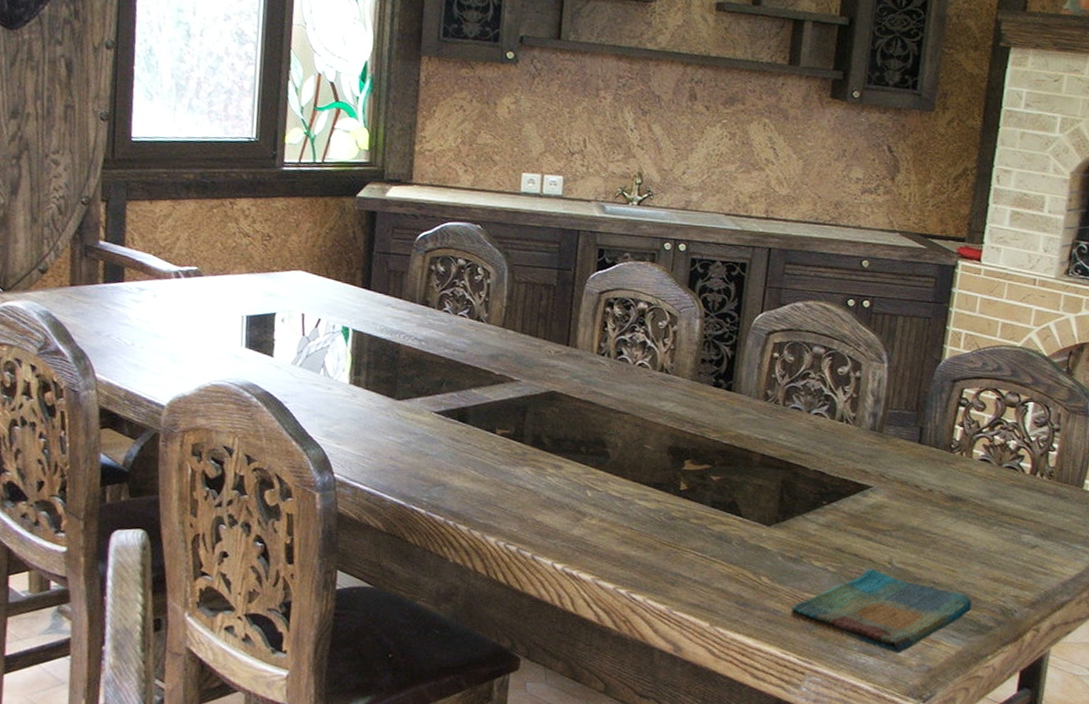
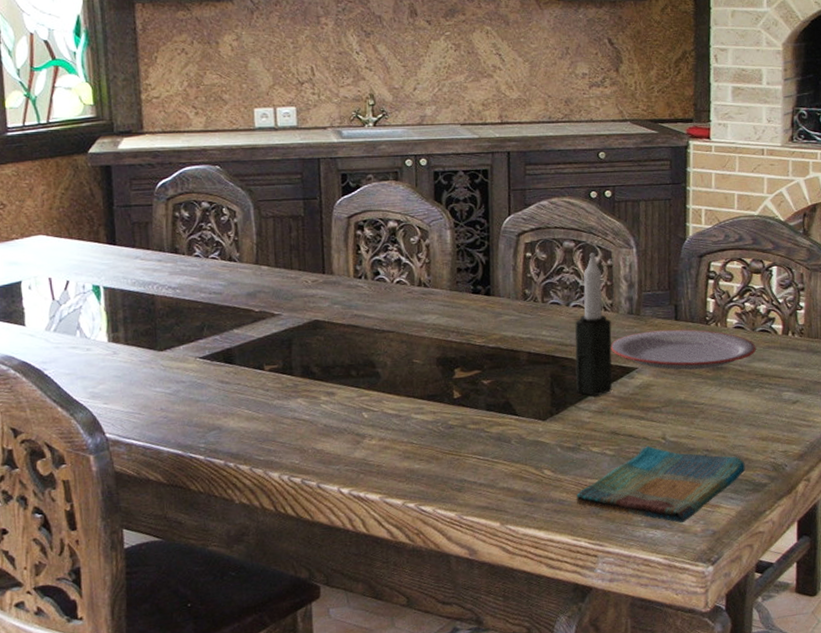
candle: none [805,362,852,509] -> present [575,253,612,396]
plate: none [847,450,1000,499] -> present [610,329,756,370]

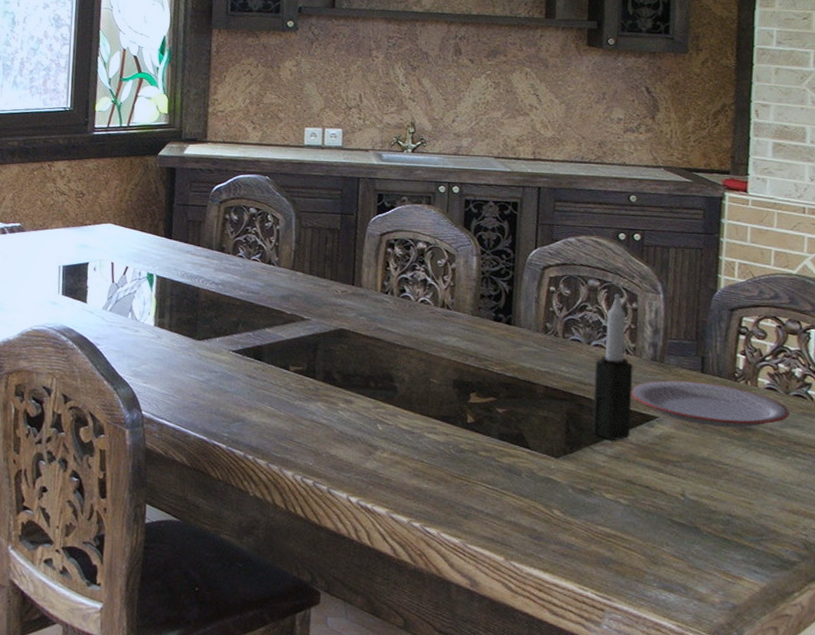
dish towel: present [576,445,745,523] -> none [586,500,772,590]

